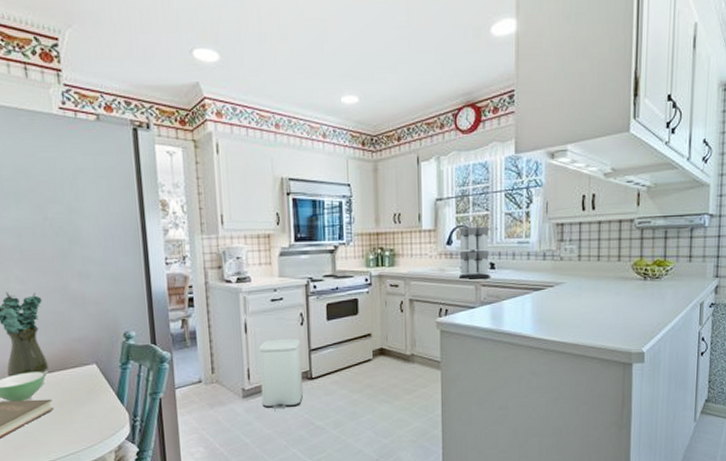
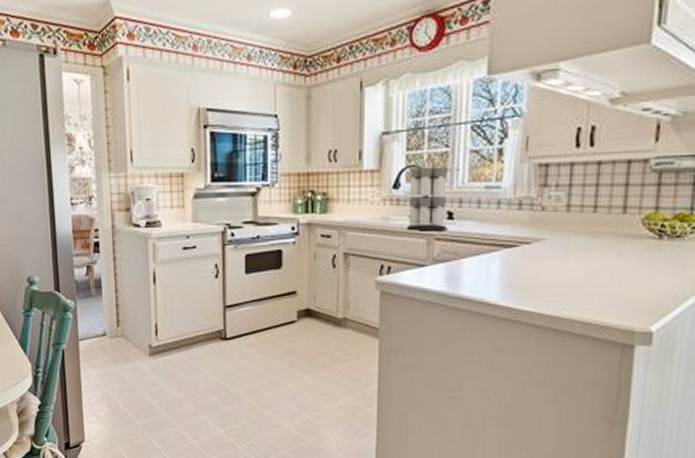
pedal bin: present [258,338,304,410] -> none [168,292,217,372]

